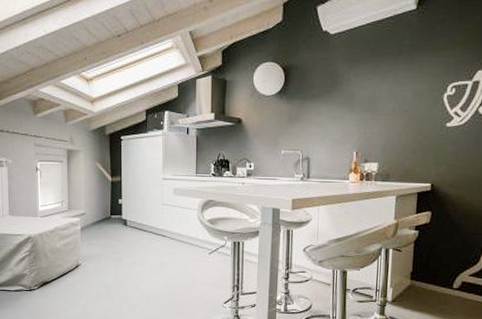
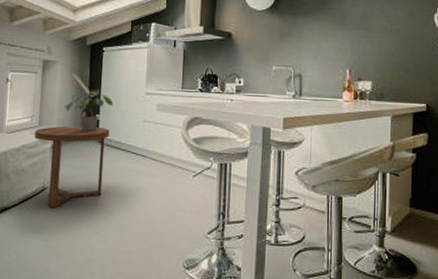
side table: none [66,210,132,281] -> present [35,126,110,207]
potted plant: none [90,178,133,214] -> present [64,91,113,131]

